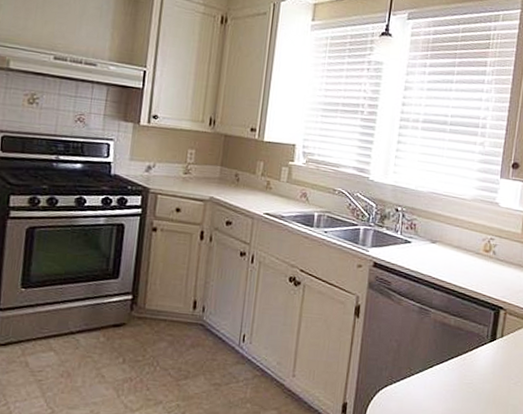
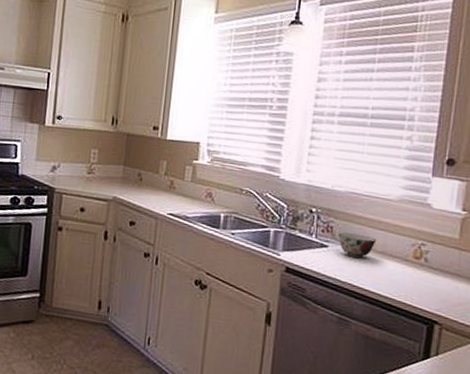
soup bowl: none [420,229,453,253] -> present [338,232,377,259]

